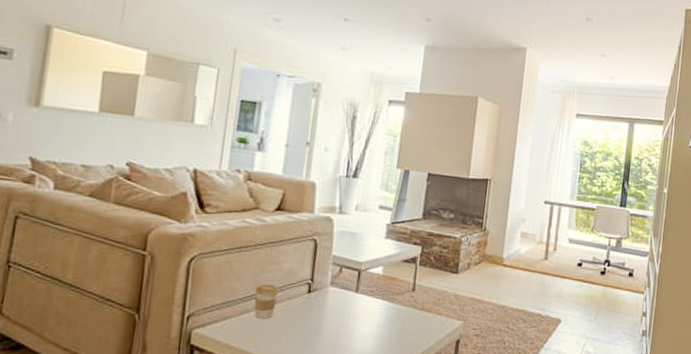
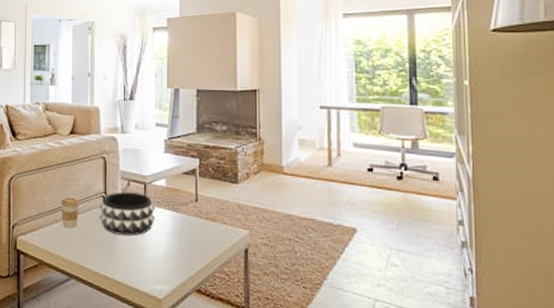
decorative bowl: none [301,279,368,327] -> present [99,192,155,236]

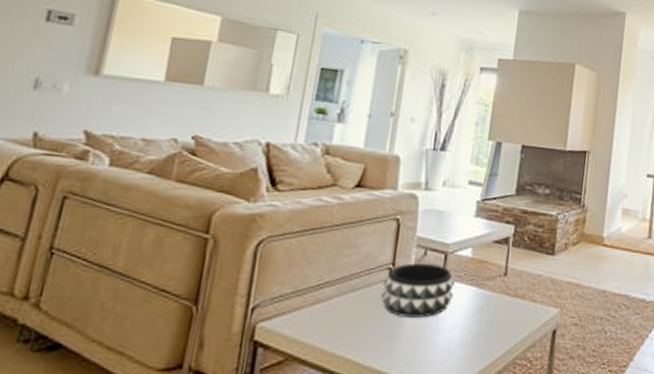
coffee cup: present [61,197,80,228] -> none [328,269,357,310]

